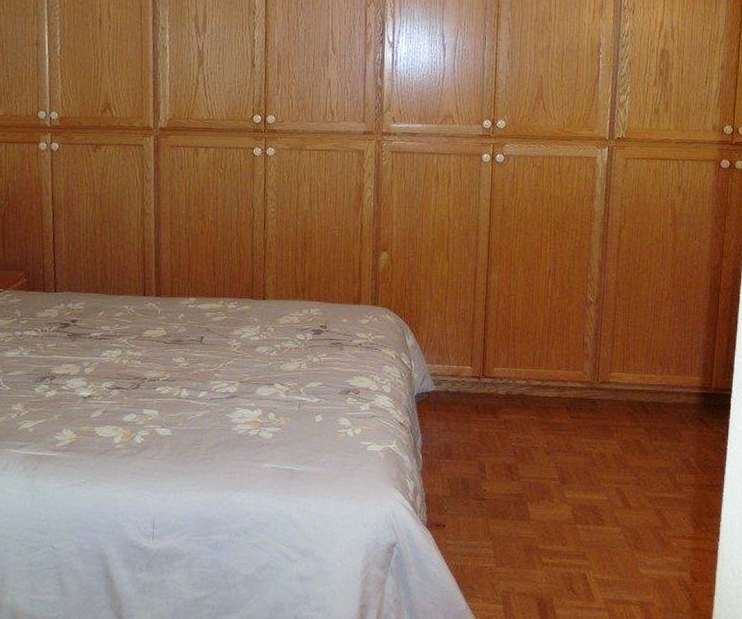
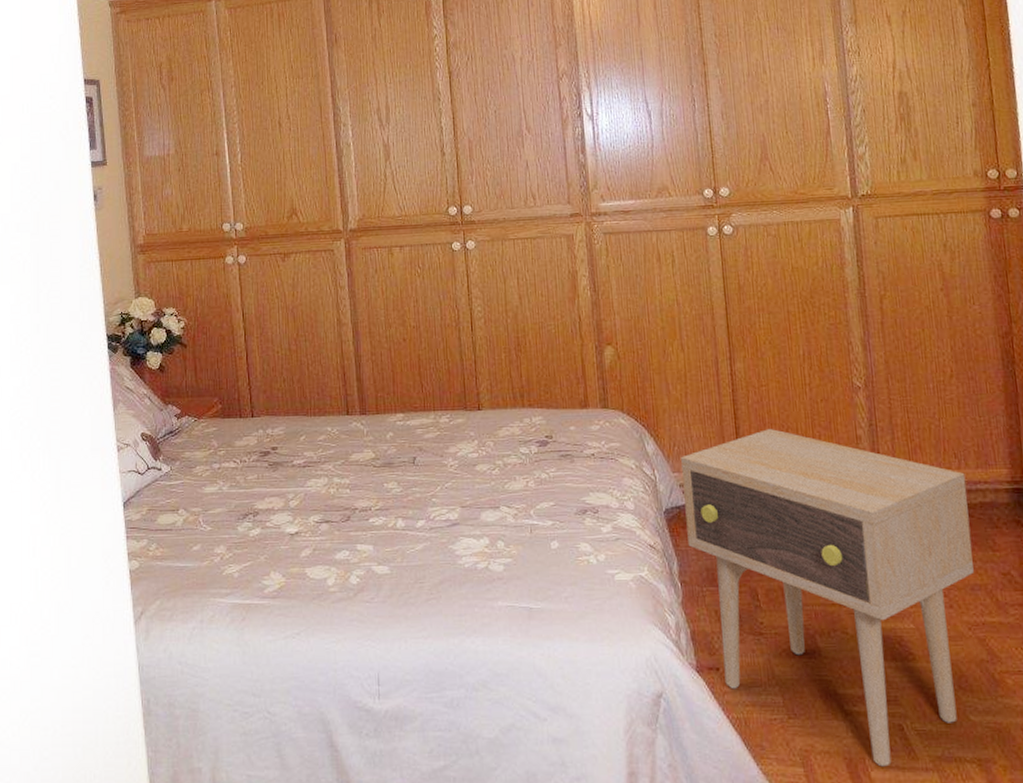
side table: none [432,332,666,606] -> present [681,429,974,767]

